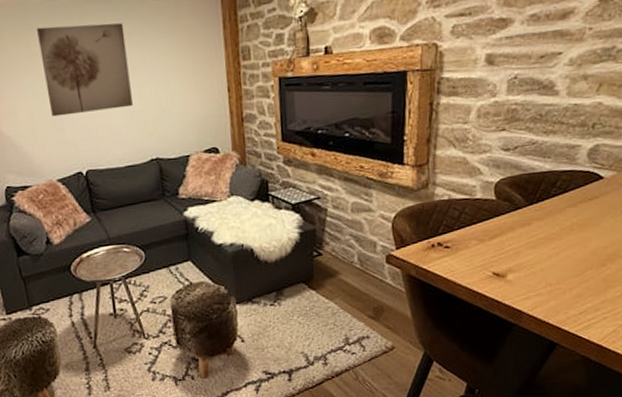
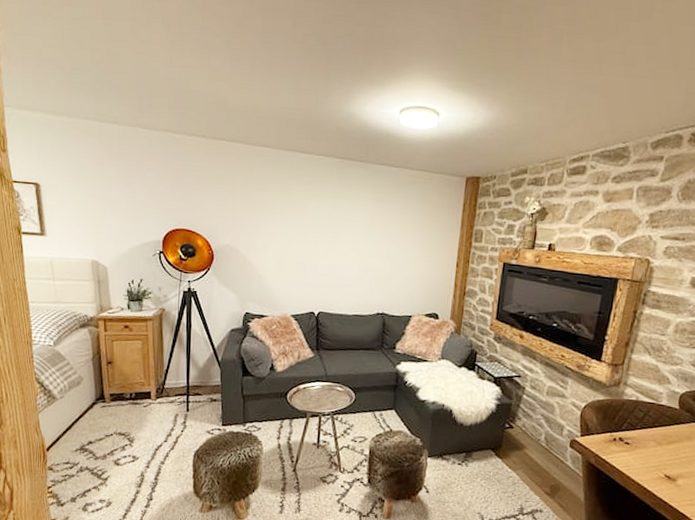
wall art: present [37,23,133,117] -> none [298,180,376,264]

